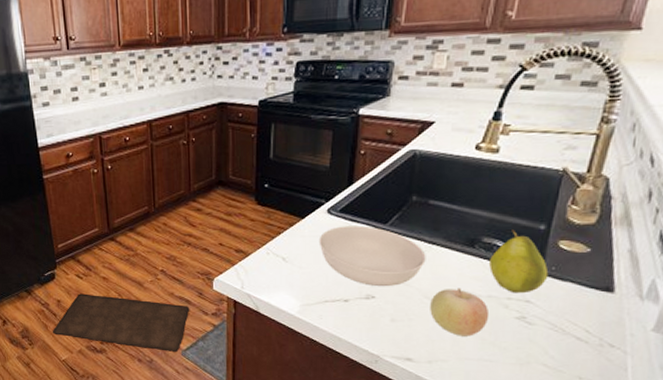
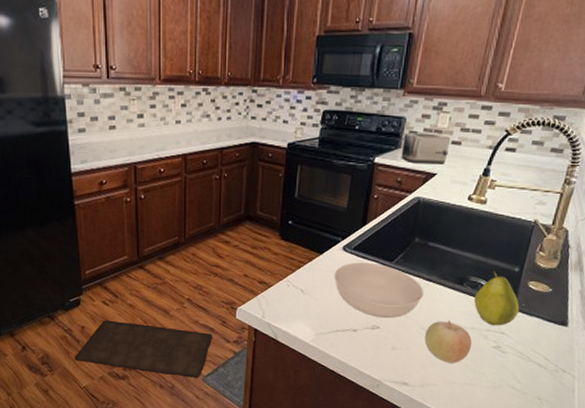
toaster: none [390,76,450,113] -> present [401,132,451,164]

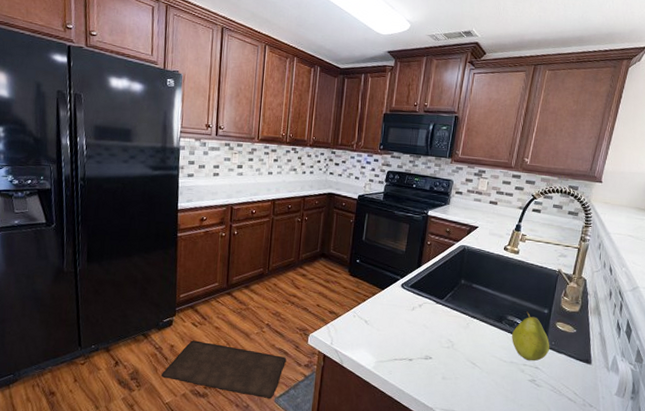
bowl: present [334,262,424,319] -> none [393,298,469,350]
toaster: present [401,132,451,164] -> none [449,192,489,220]
fruit: present [424,320,473,363] -> none [470,354,512,394]

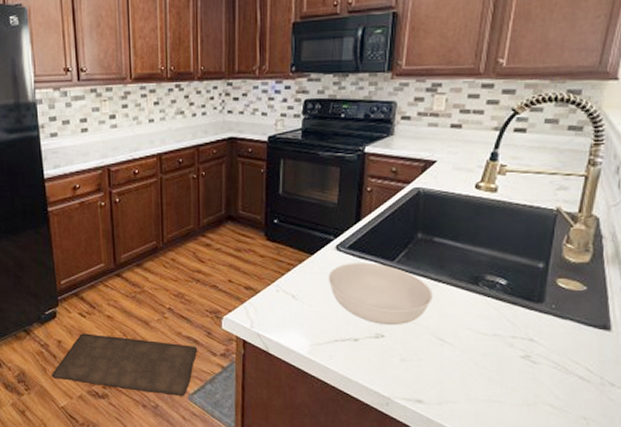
bowl: none [393,298,469,350] -> present [328,263,433,326]
fruit: present [512,311,550,361] -> none [493,267,549,332]

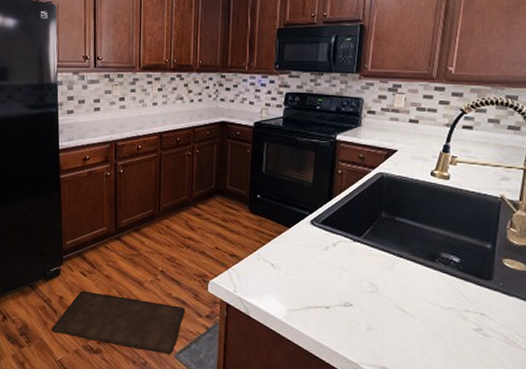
bowl: present [328,263,433,326] -> none [303,236,395,296]

